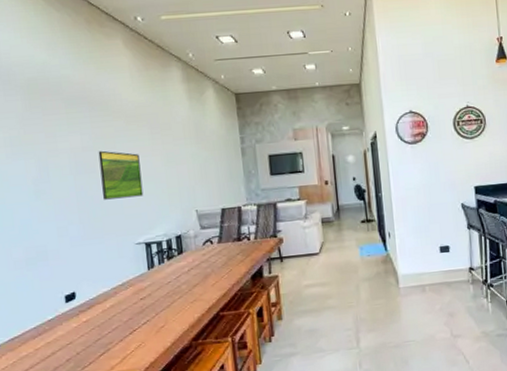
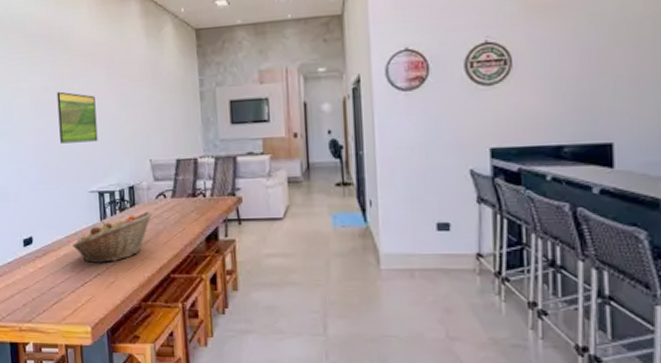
fruit basket: none [118,257,201,311] -> present [72,211,153,264]

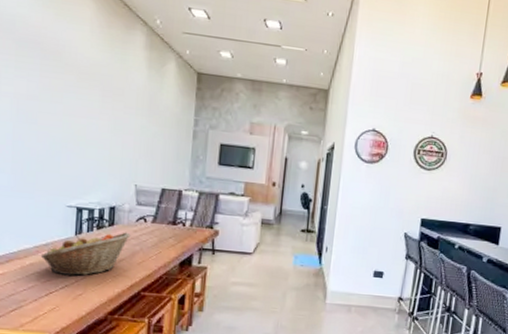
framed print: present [56,91,98,144] -> none [41,102,86,159]

